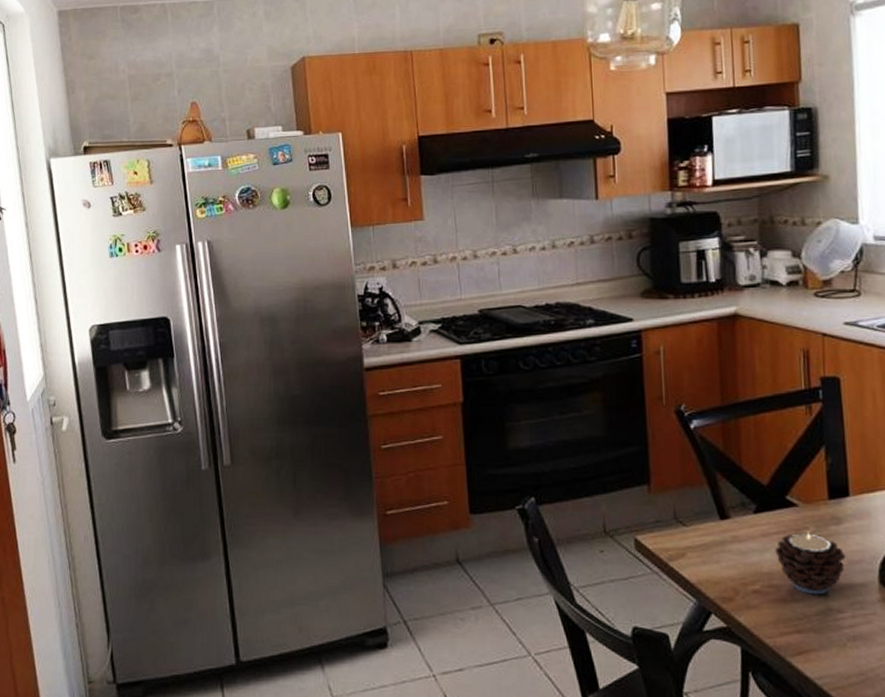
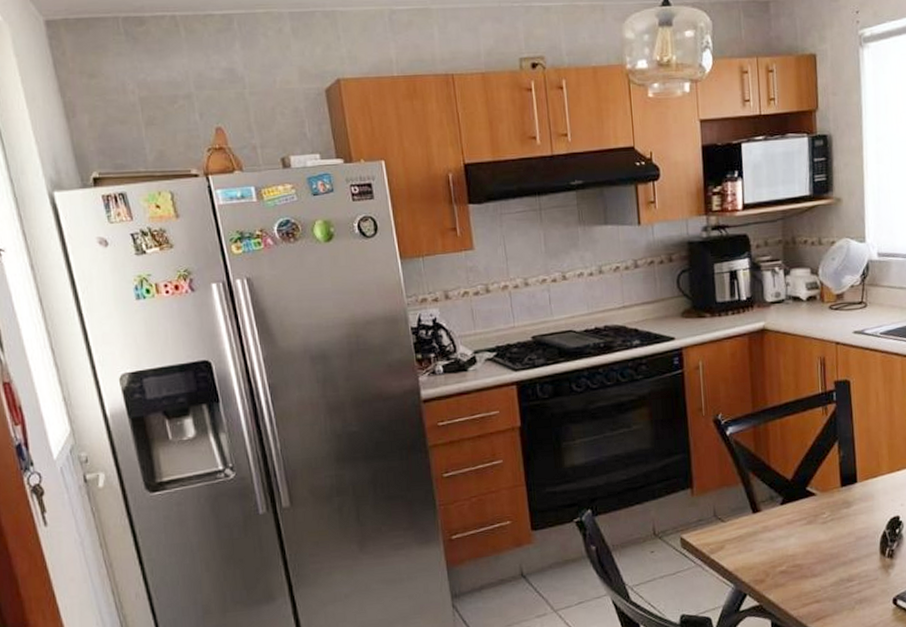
candle: present [775,532,846,595] -> none [798,516,854,569]

